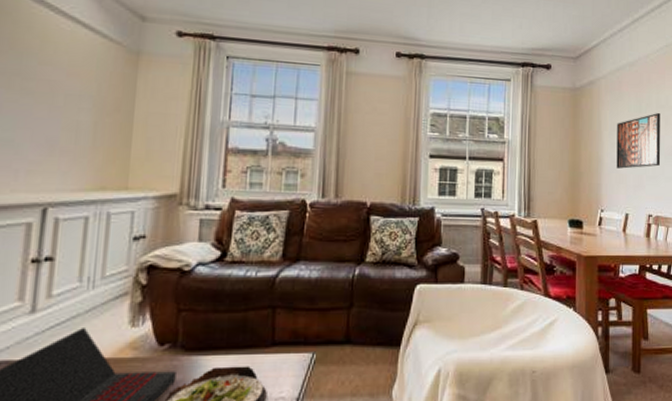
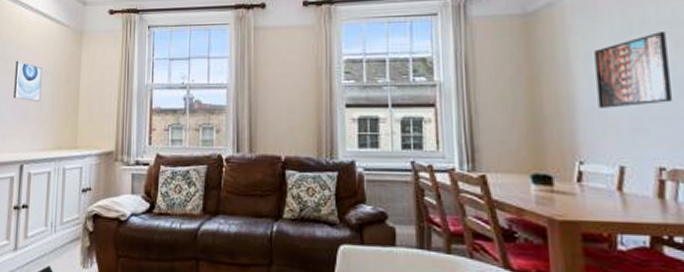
wall art: none [33,77,79,132] -> present [13,60,42,102]

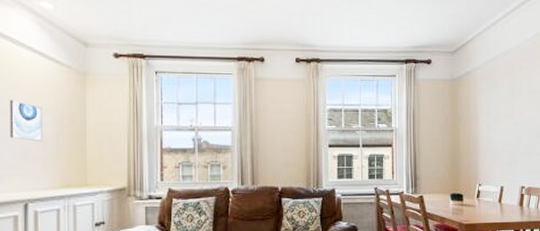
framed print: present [594,32,672,108] -> none [492,97,531,148]

